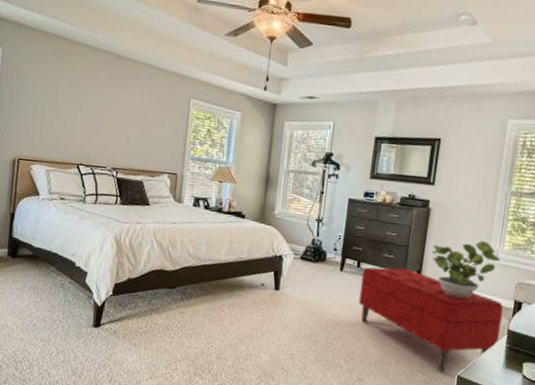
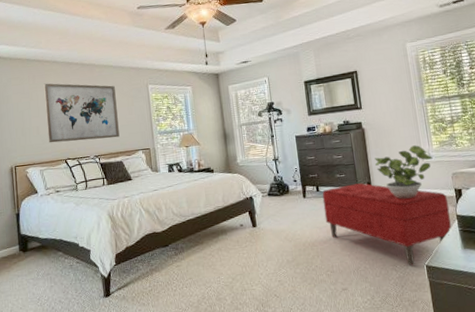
wall art: none [62,68,151,153] -> present [43,83,120,143]

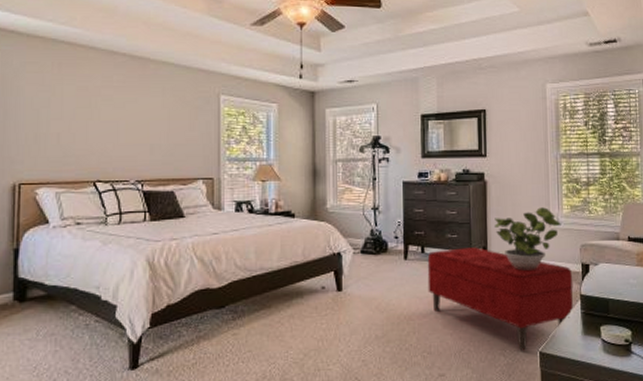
wall art: present [43,83,120,143] -> none [72,75,174,160]

